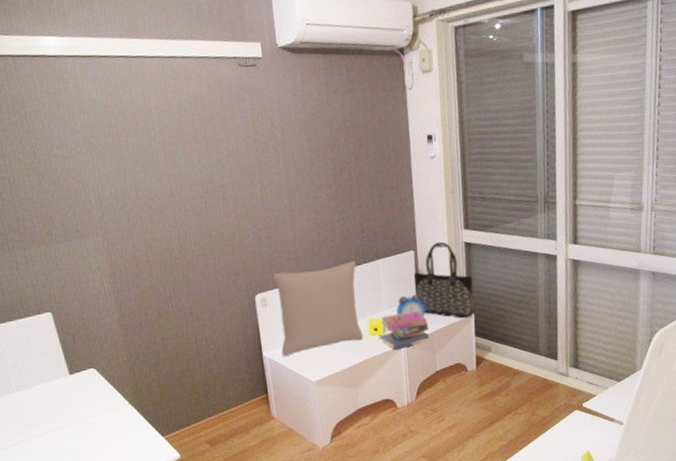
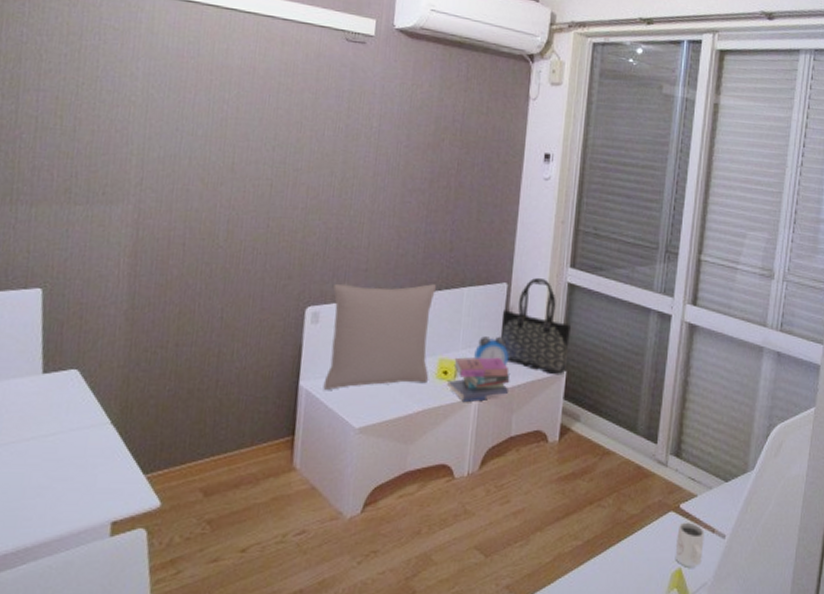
mug: none [582,416,606,450] -> present [675,522,705,568]

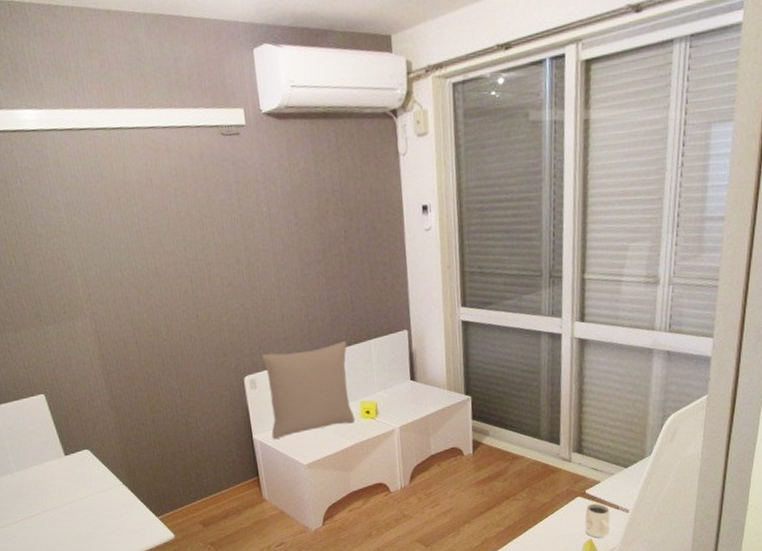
books: present [447,357,510,403] -> none [371,393,425,434]
alarm clock: present [474,336,509,365] -> none [389,375,420,399]
tote bag: present [500,277,571,374] -> none [407,320,471,400]

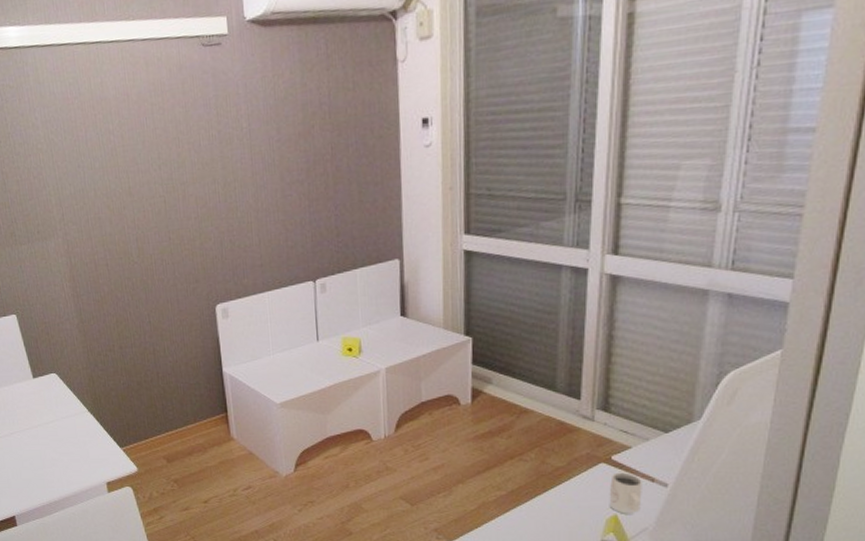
pillow: present [262,341,356,439] -> none [235,270,336,373]

